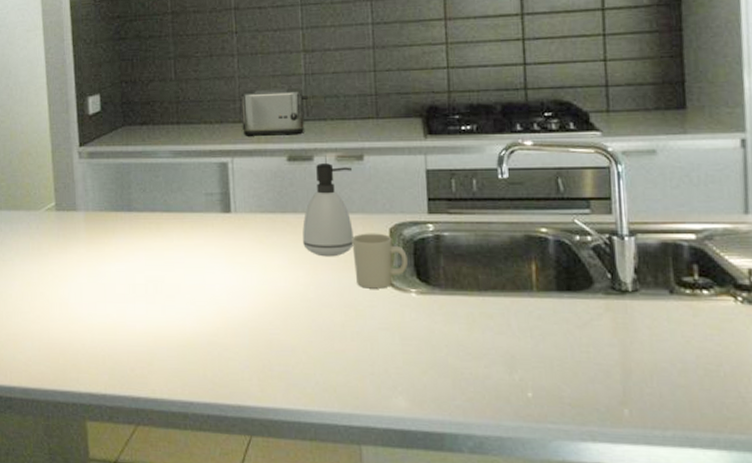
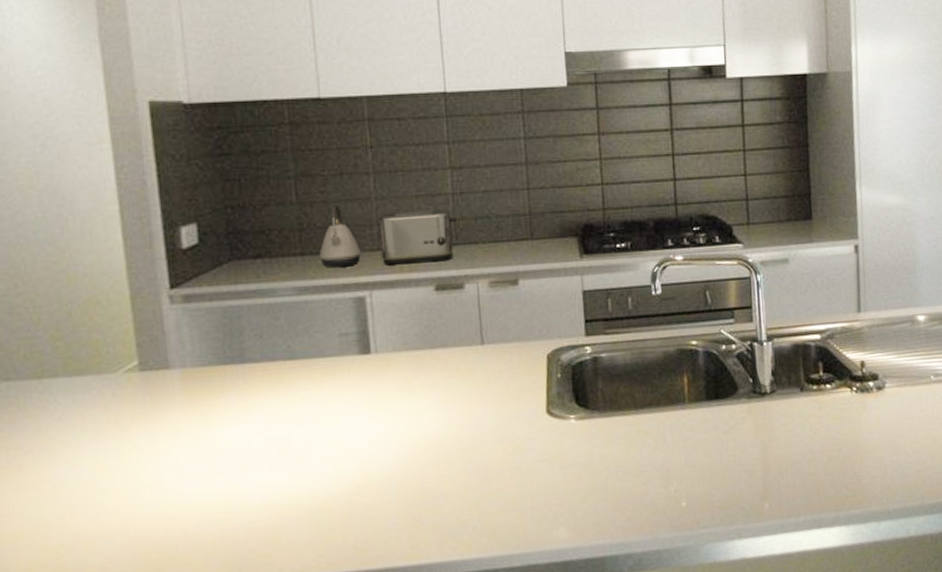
kettle: none [192,81,226,136] -> present [319,204,362,268]
soap dispenser: present [302,163,354,257] -> none [454,290,510,392]
mug: present [352,233,408,289] -> none [508,360,566,421]

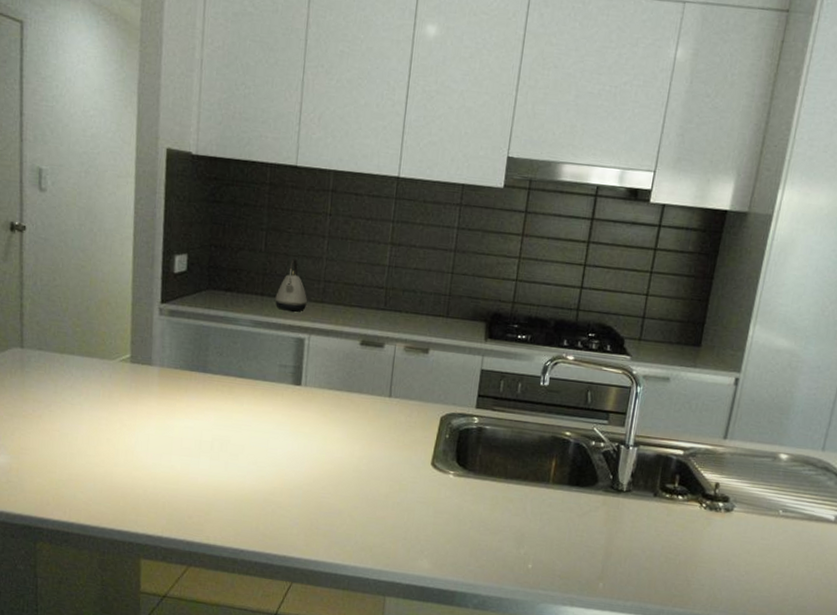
toaster: present [378,209,457,265] -> none [323,272,388,322]

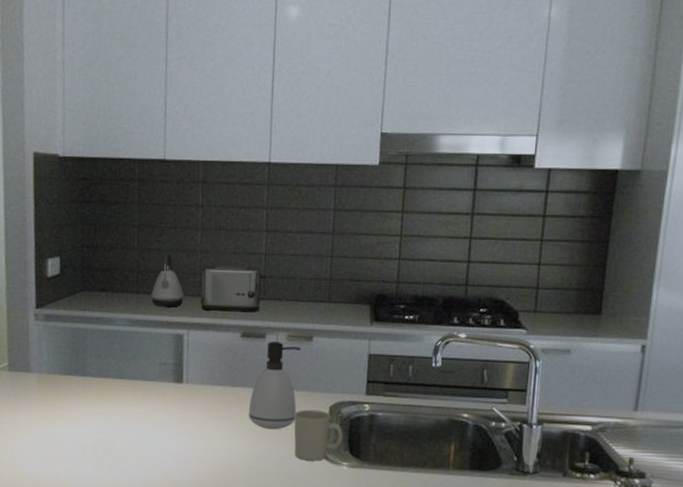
toaster: none [323,272,388,322] -> present [200,265,266,313]
soap dispenser: none [363,351,417,436] -> present [249,341,301,430]
mug: none [404,418,452,468] -> present [293,409,343,461]

